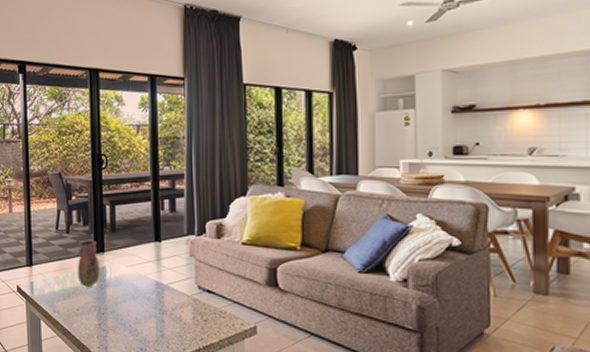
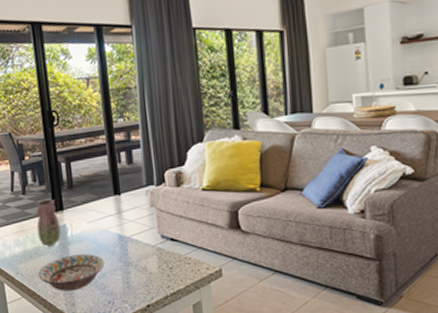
decorative bowl: none [74,297,140,334] -> present [38,254,105,291]

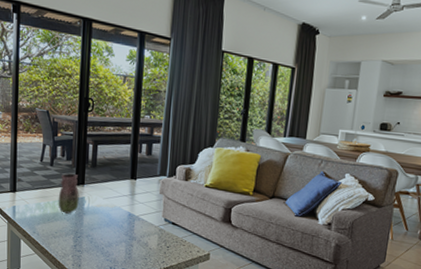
decorative bowl: present [38,254,105,291] -> none [53,224,113,254]

